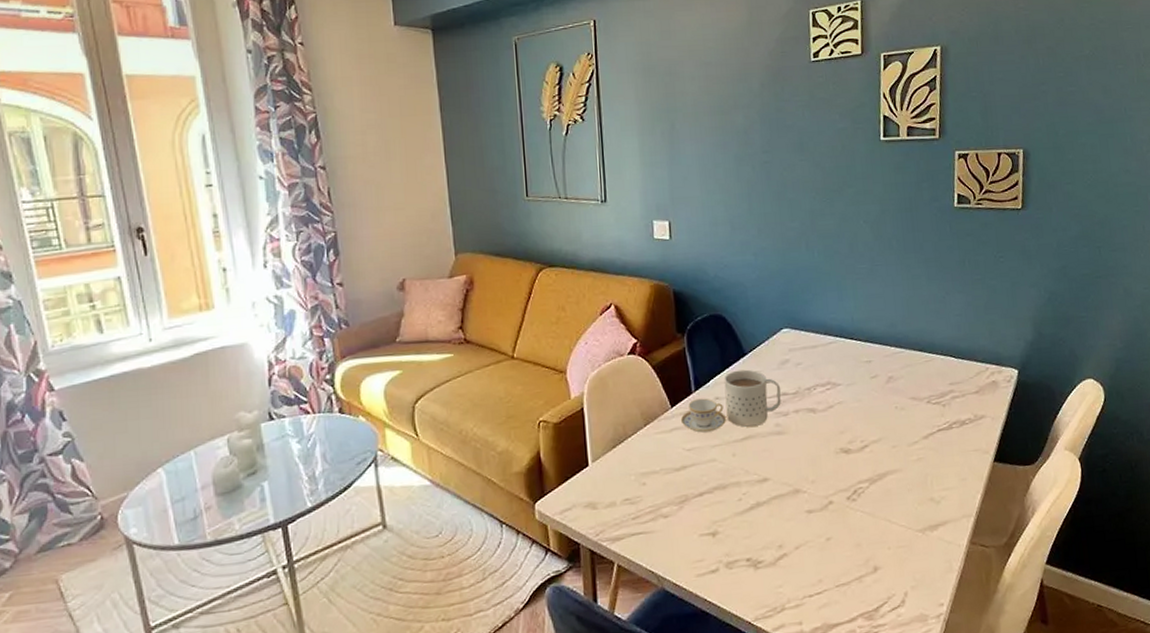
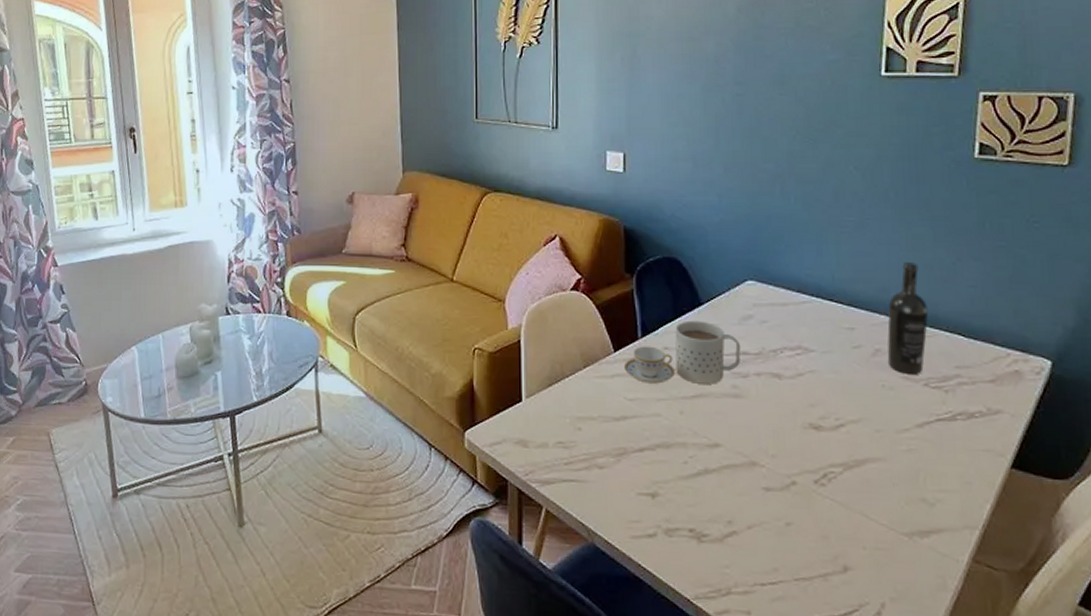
wine bottle: none [896,299,928,395] -> present [887,262,929,374]

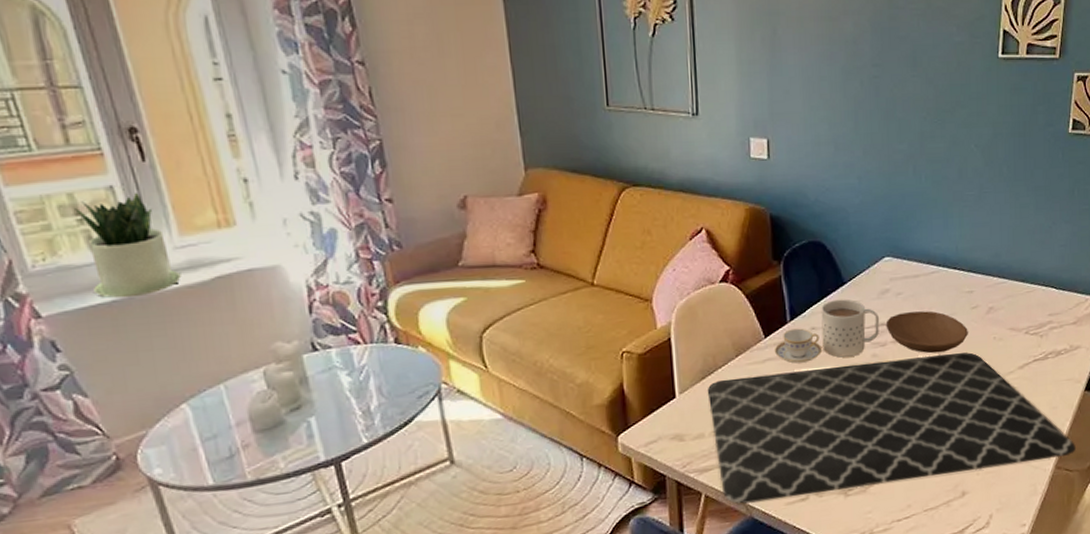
planter: none [89,177,147,257] -> present [75,193,182,299]
placemat: none [554,389,1001,548] -> present [708,352,1076,504]
bowl: none [748,343,849,394] -> present [886,311,968,354]
wine bottle: present [887,262,929,374] -> none [998,229,1031,326]

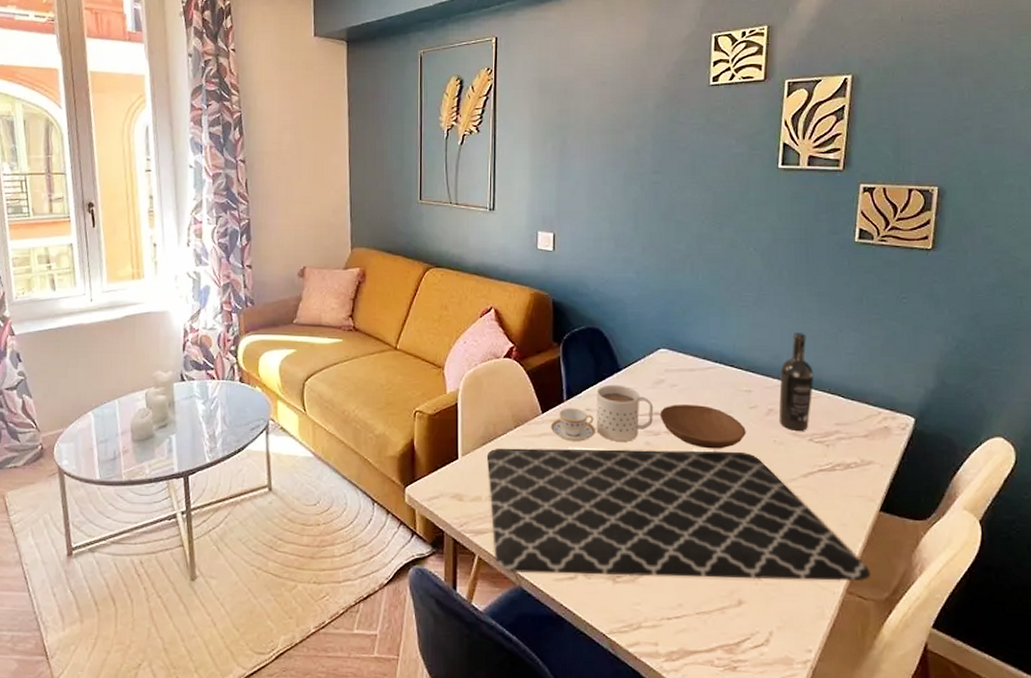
planter: present [75,193,182,299] -> none [47,250,104,326]
wine bottle: none [998,229,1031,326] -> present [778,333,815,431]

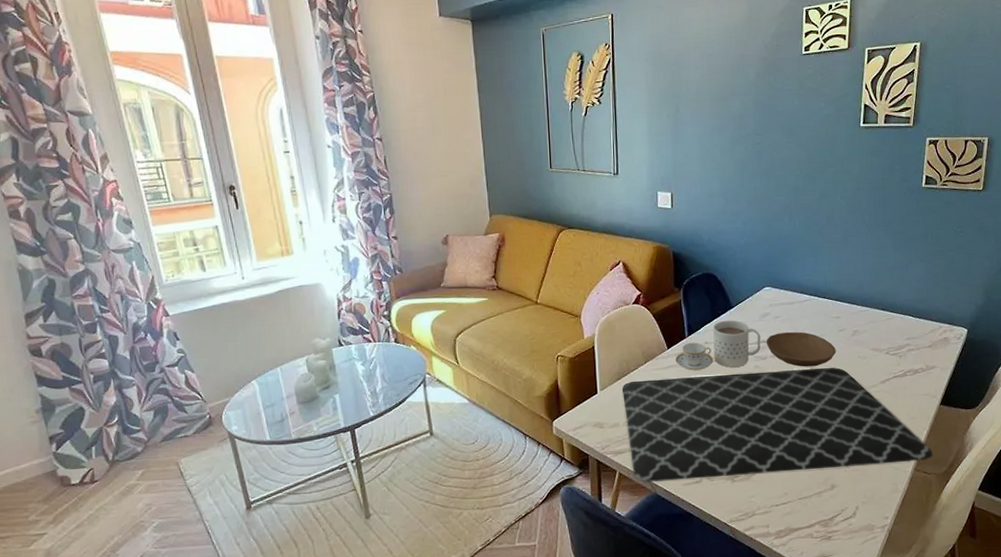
wine bottle: present [778,333,815,431] -> none [862,266,890,347]

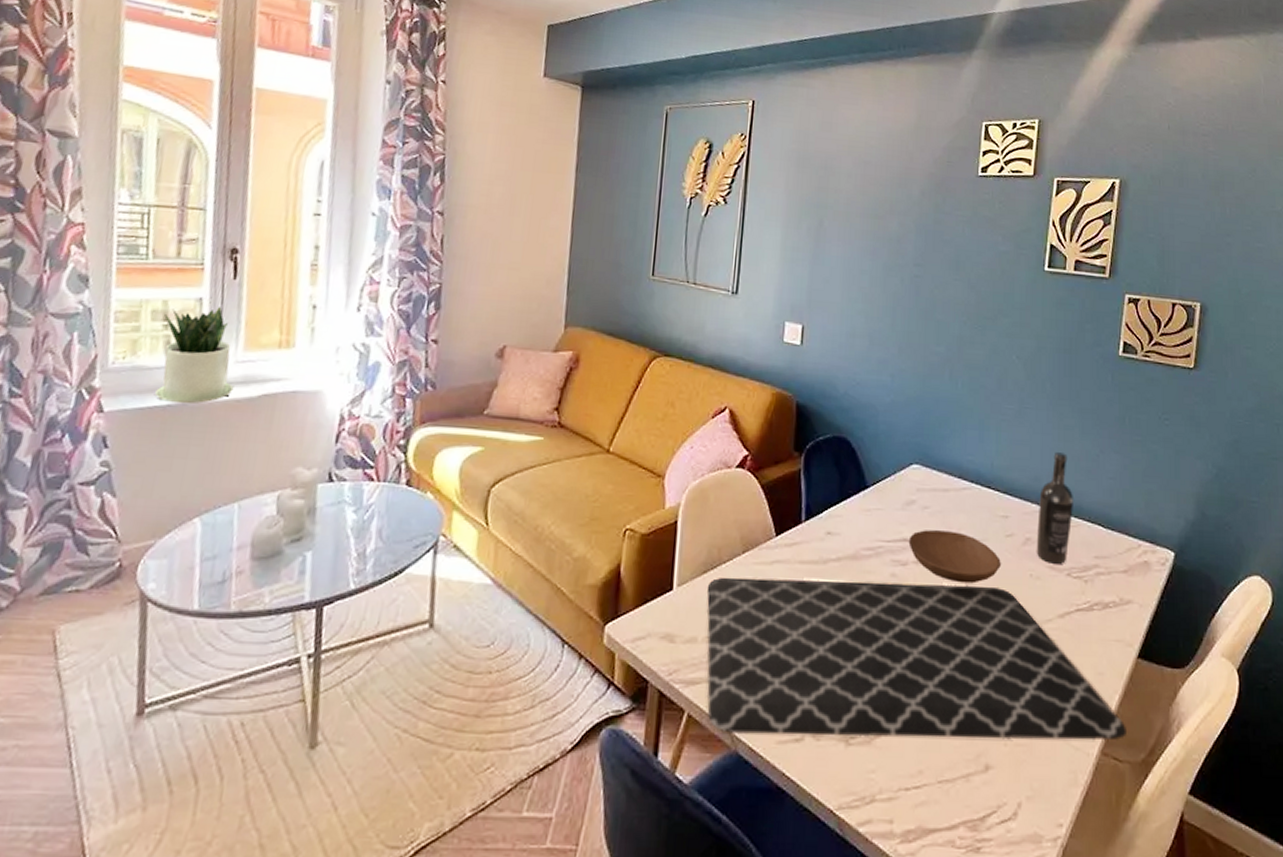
planter: none [194,231,257,304] -> present [154,307,234,405]
teacup: present [675,342,714,371] -> none [784,530,837,571]
mug: present [713,320,761,367] -> none [837,504,901,572]
wine bottle: none [862,266,890,347] -> present [1036,452,1075,564]

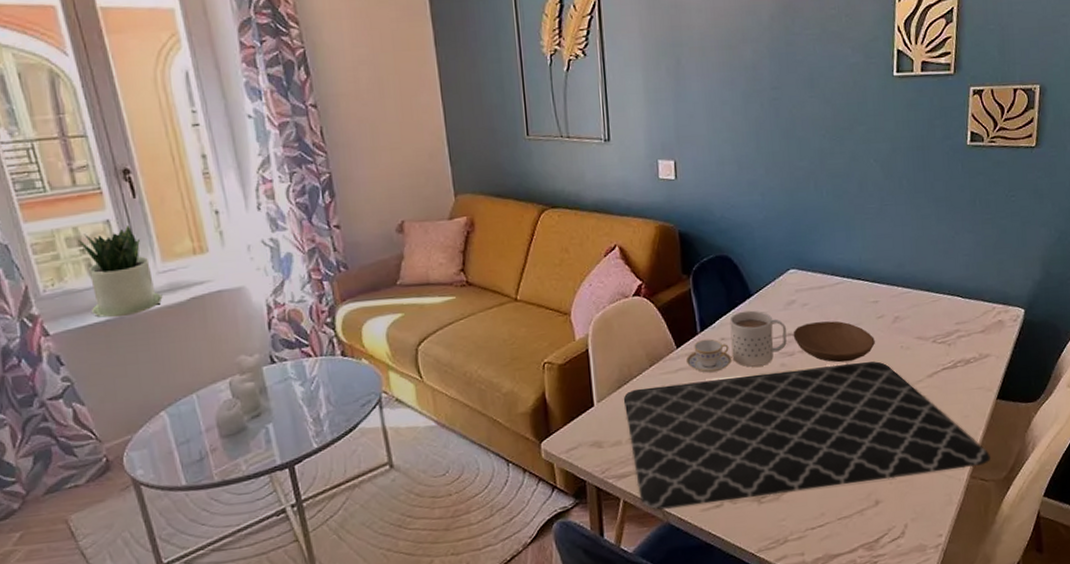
teacup: none [784,530,837,571] -> present [685,338,733,373]
mug: none [837,504,901,572] -> present [729,310,787,367]
wine bottle: present [1036,452,1075,564] -> none [904,239,935,335]

